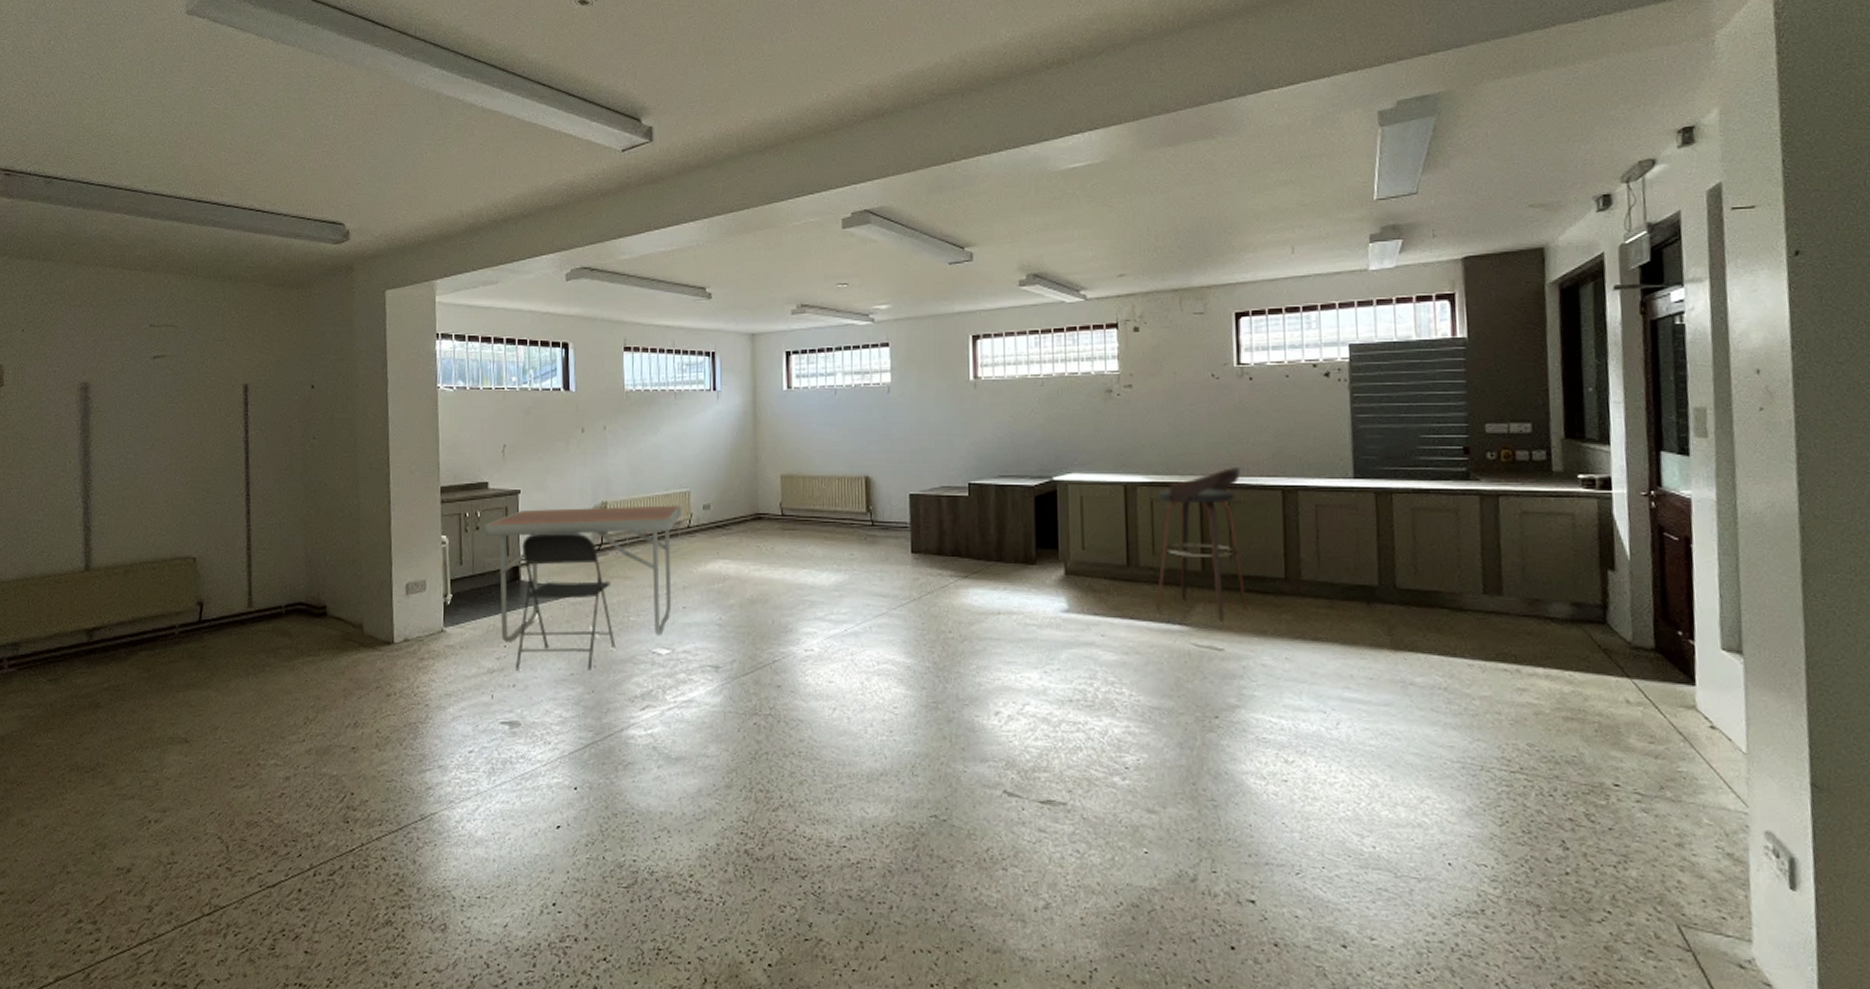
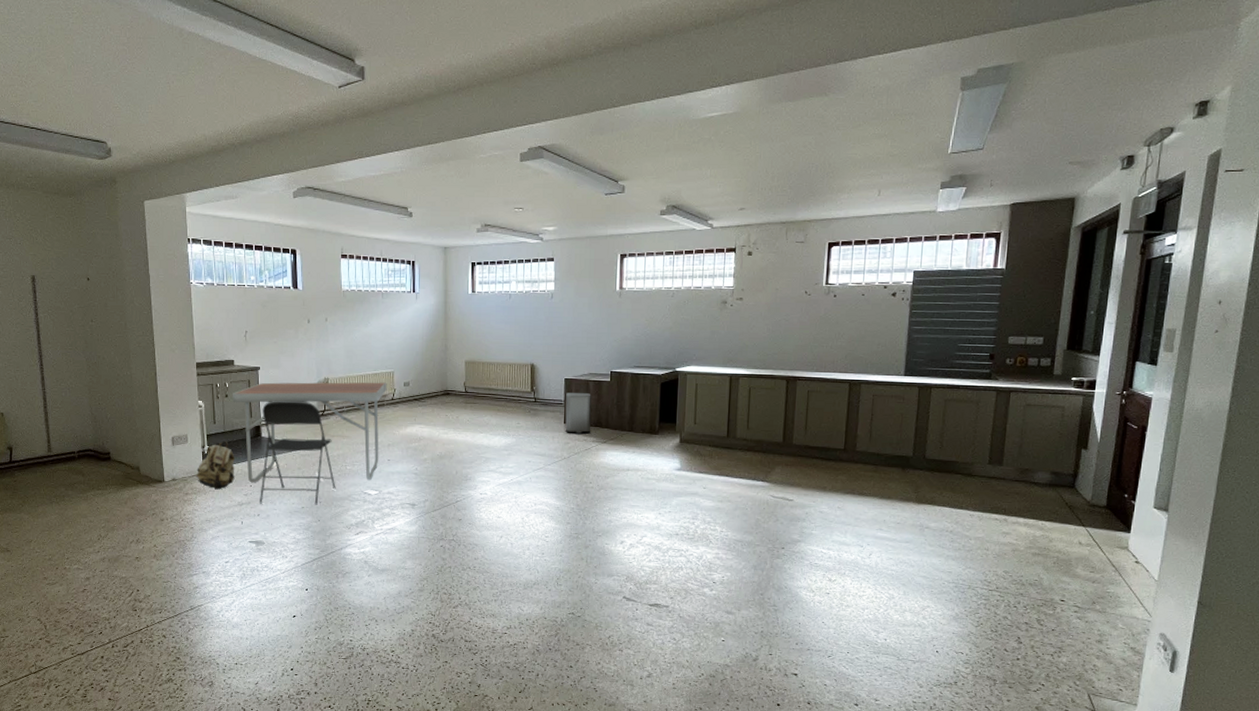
backpack: none [434,587,486,653] -> present [195,441,235,490]
pedal bin: none [912,511,947,566] -> present [565,392,592,434]
bar stool: present [1156,468,1248,621] -> none [746,365,819,479]

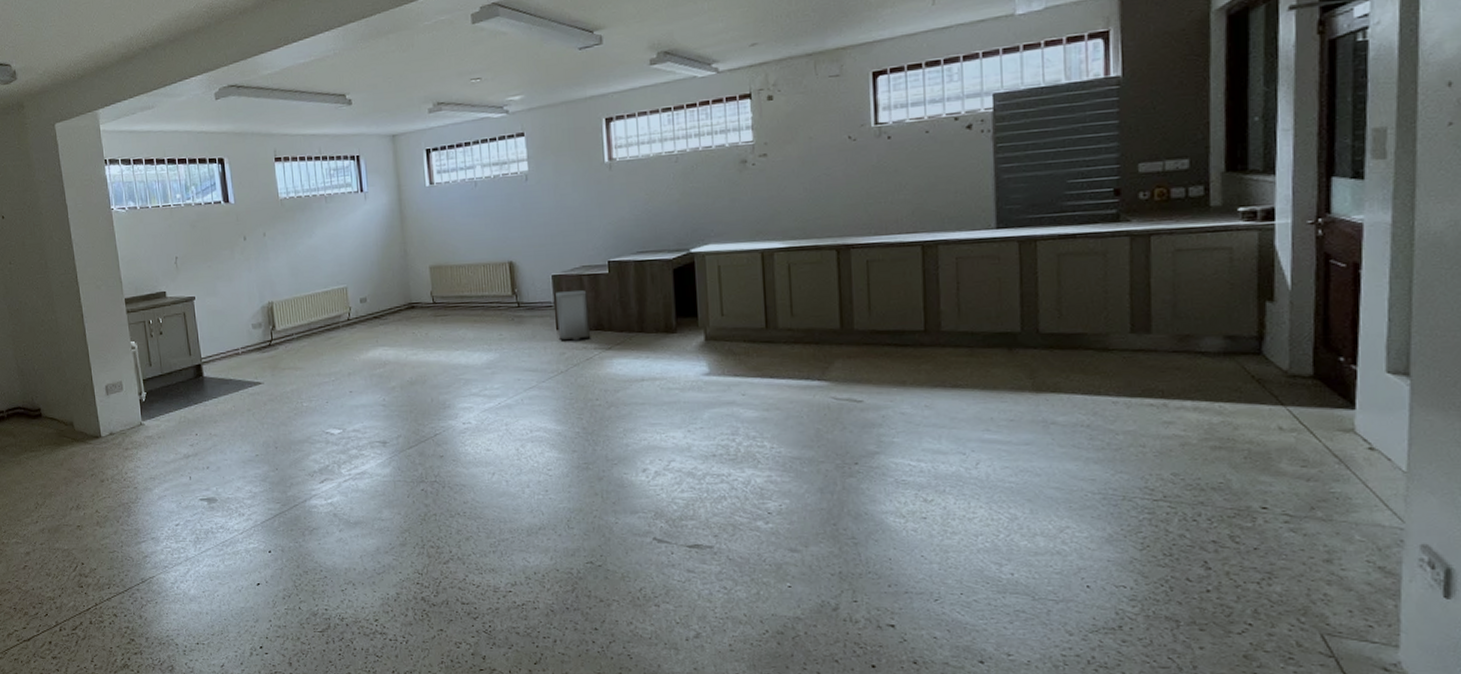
backpack: present [195,441,235,490] -> none [134,385,178,442]
folding table: present [233,382,387,483] -> none [167,300,341,431]
folding chair: present [259,400,336,505] -> none [201,331,293,455]

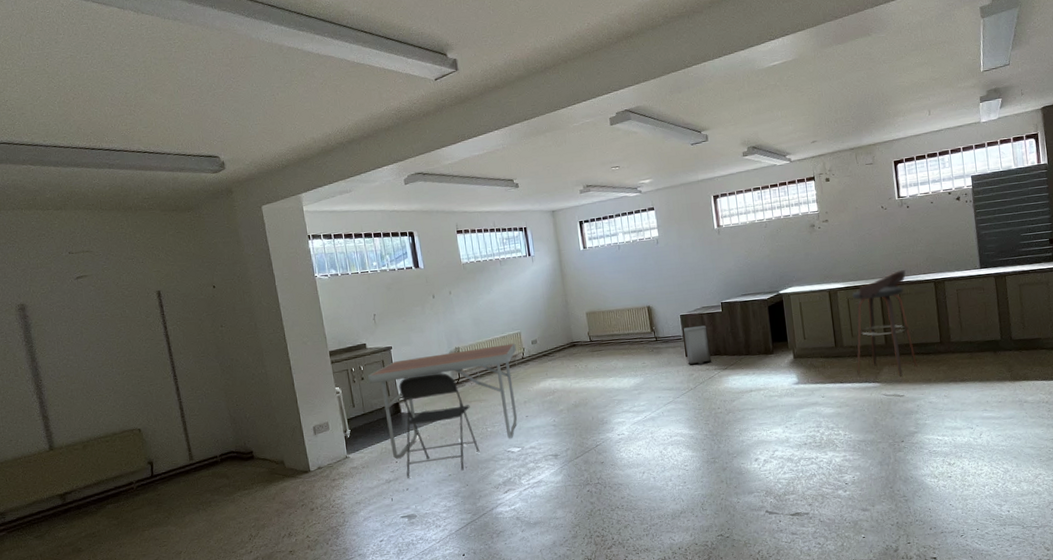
folding table: none [167,300,341,431] -> present [368,343,518,459]
folding chair: none [201,331,293,455] -> present [399,372,480,478]
bar stool: none [795,227,887,375] -> present [852,270,917,376]

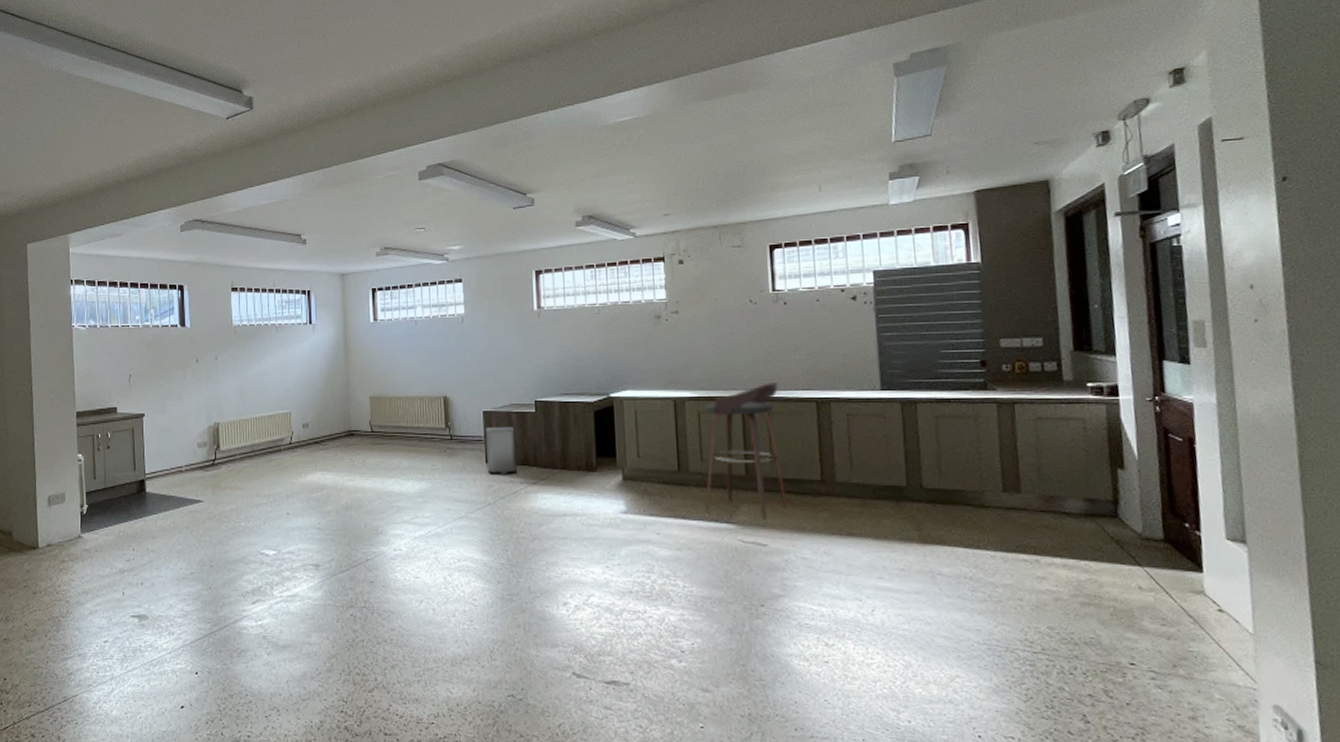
folding table: present [368,343,518,459] -> none [115,424,284,546]
folding chair: present [399,372,480,478] -> none [142,449,229,571]

